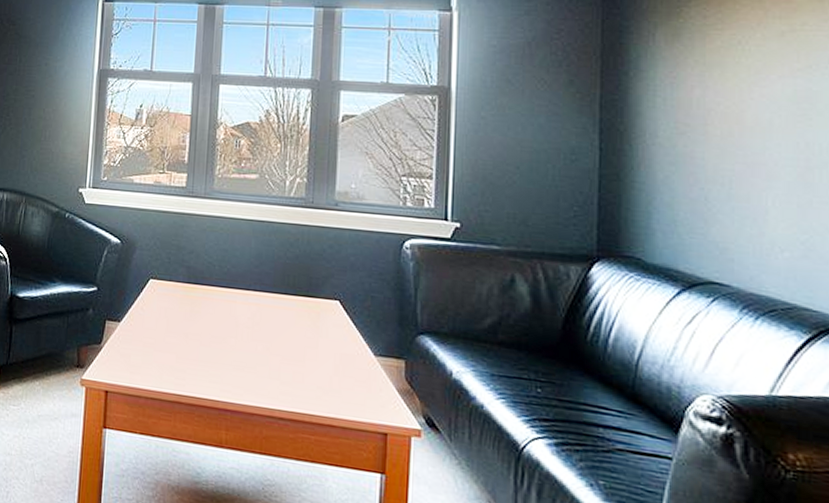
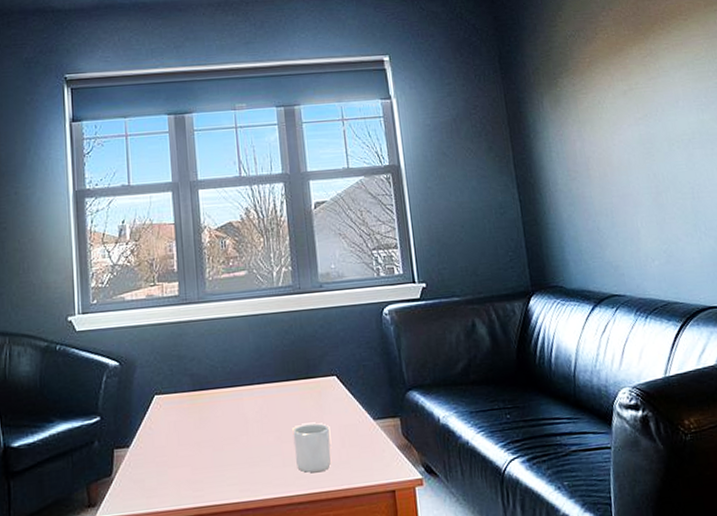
mug: none [282,342,324,394] -> present [292,423,331,473]

